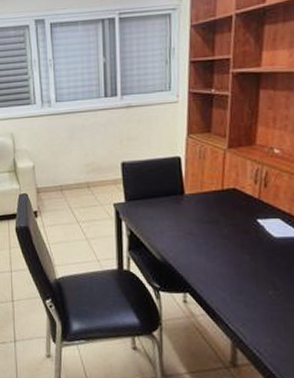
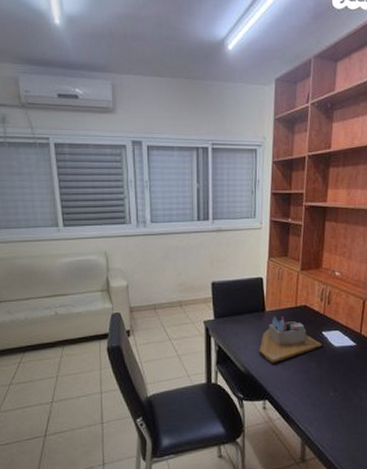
desk organizer: none [176,201,258,253] -> present [258,317,323,363]

